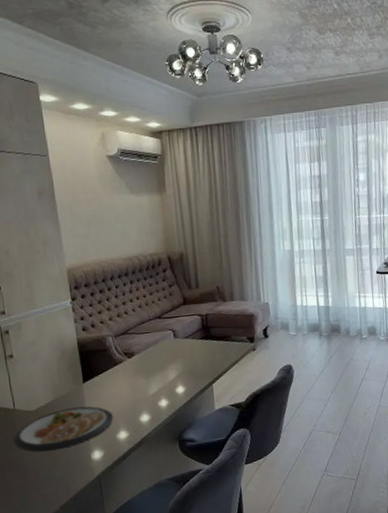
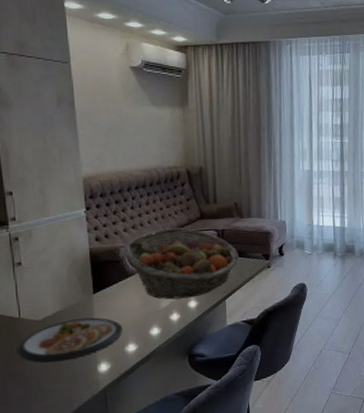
fruit basket: none [109,314,224,386] -> present [123,227,239,300]

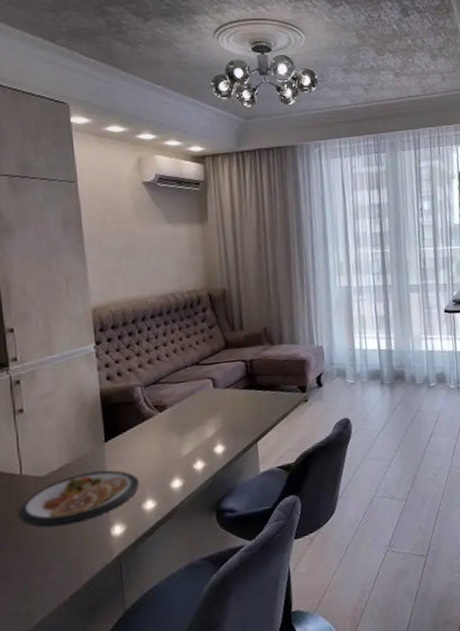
fruit basket: present [123,227,239,300] -> none [138,360,271,445]

